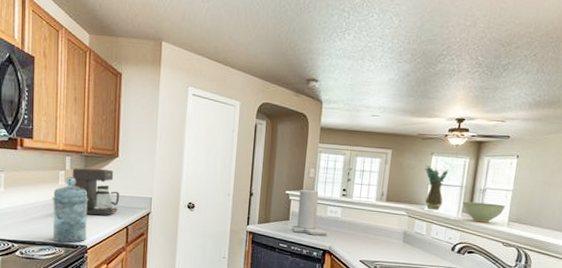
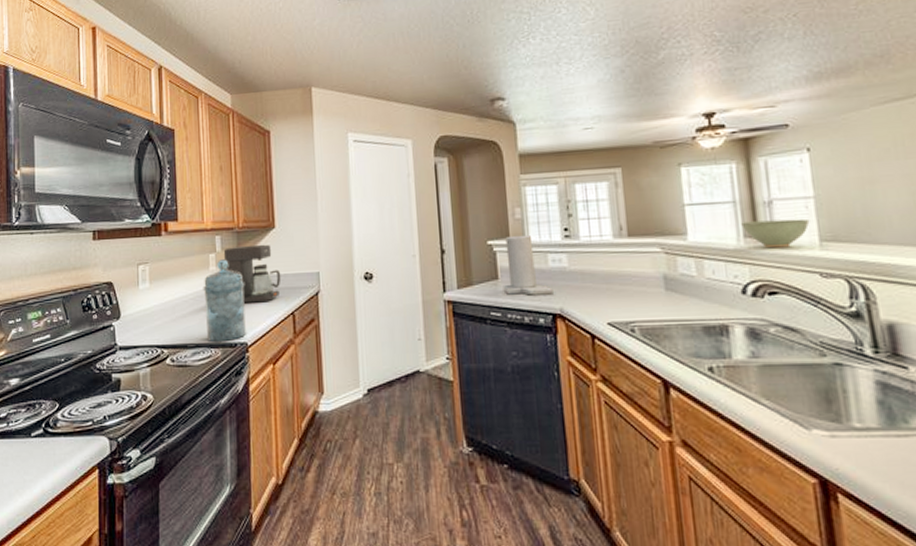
vase: present [424,165,448,211] -> none [673,180,712,241]

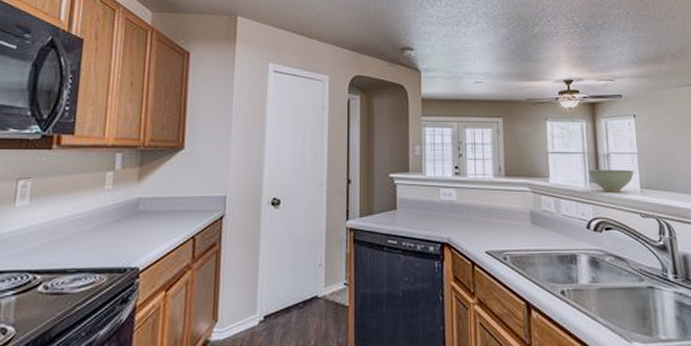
canister: present [203,259,246,343] -> none [92,178,144,268]
coffee maker: present [223,244,281,303] -> none [122,165,185,226]
paper towel: present [503,234,553,296] -> none [400,170,443,225]

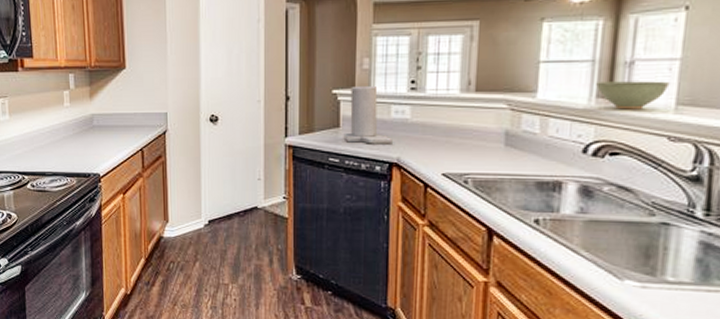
paper towel: none [400,170,443,225] -> present [343,85,393,144]

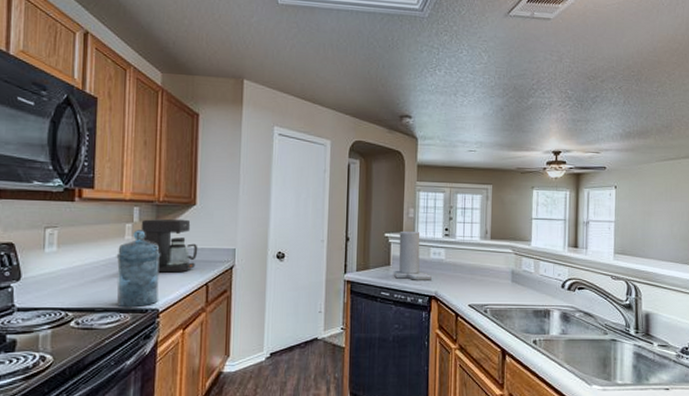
canister: none [58,96,98,172] -> present [116,230,161,308]
coffee maker: none [76,83,131,138] -> present [141,218,198,273]
bowl: present [596,81,670,110] -> none [567,235,610,256]

